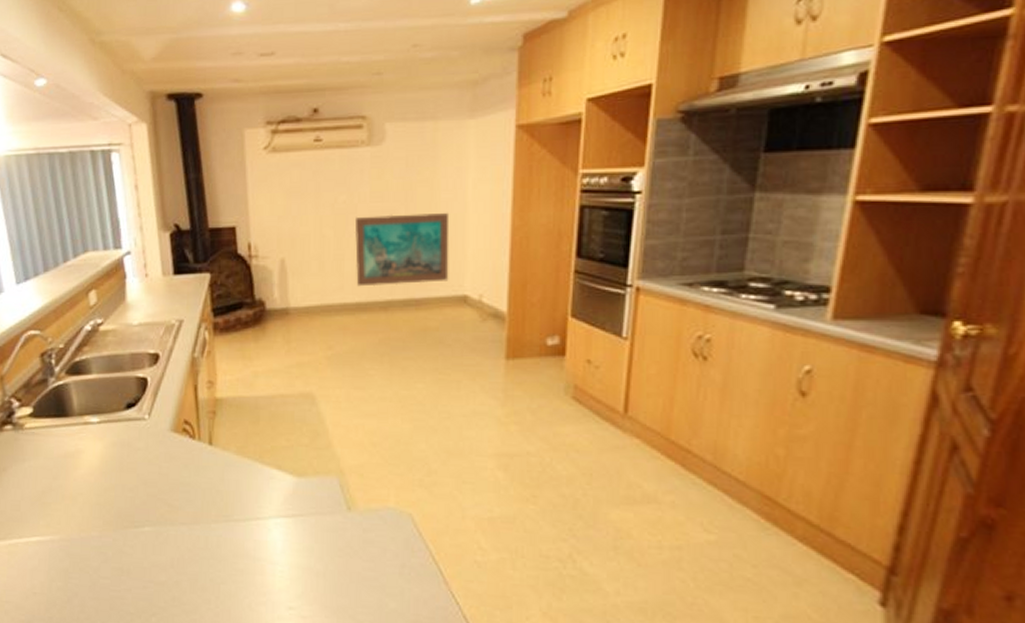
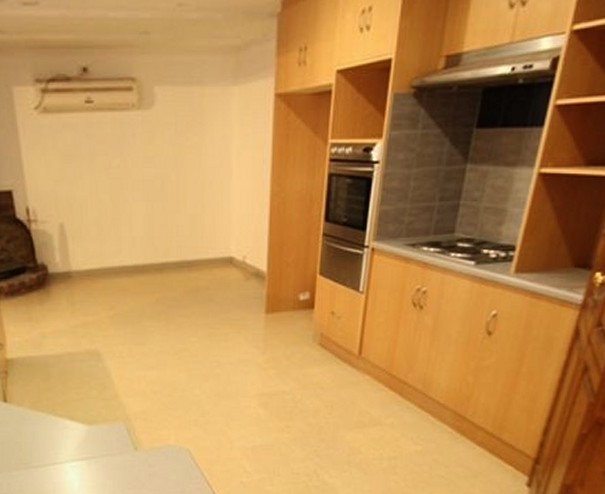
wall art: present [355,212,450,287] -> none [130,178,217,250]

